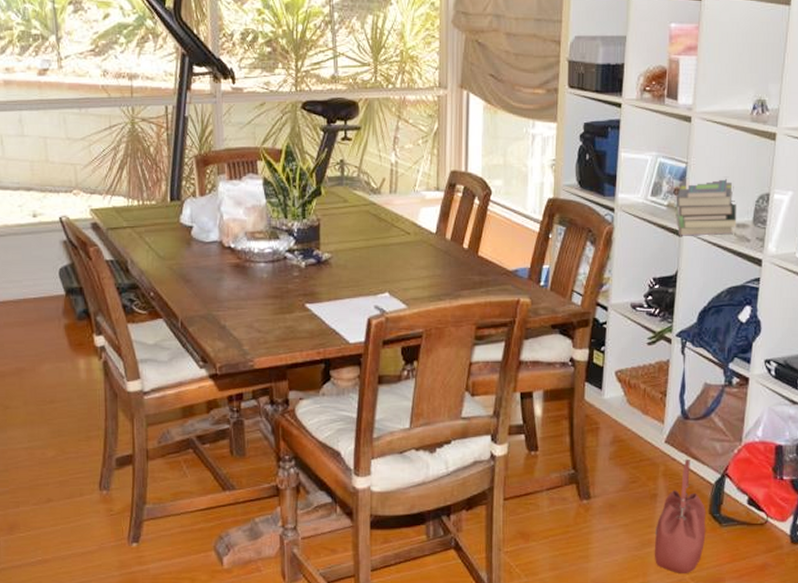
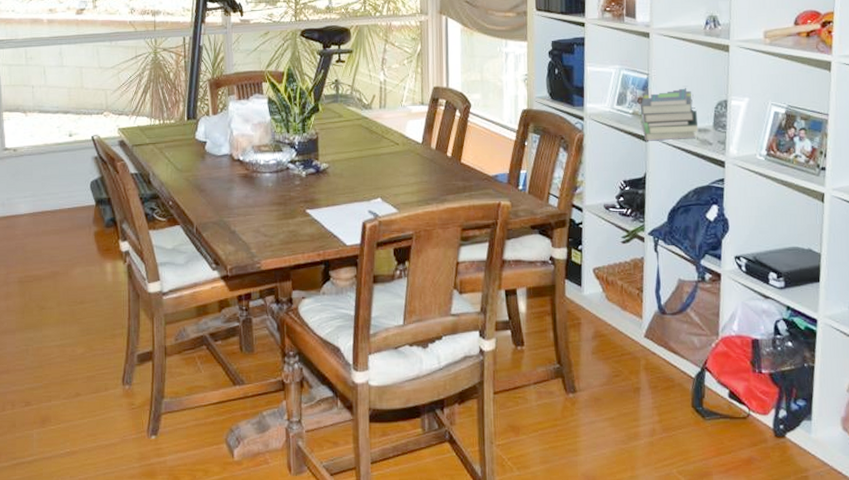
handbag: present [654,458,706,573] -> none [639,352,690,467]

